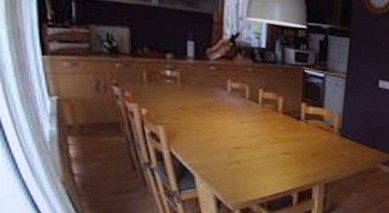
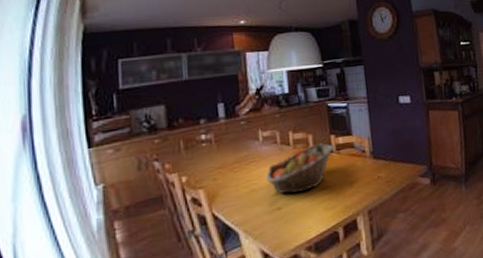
fruit basket: none [229,108,303,152] -> present [266,143,334,194]

